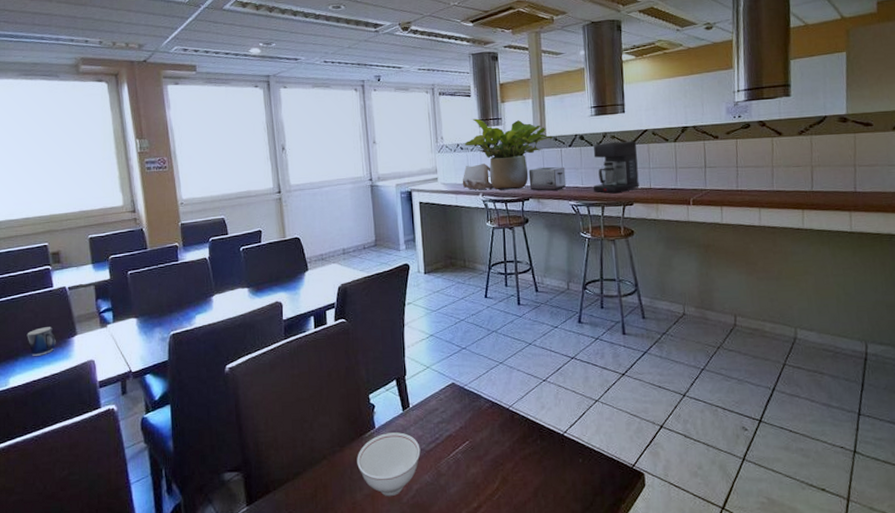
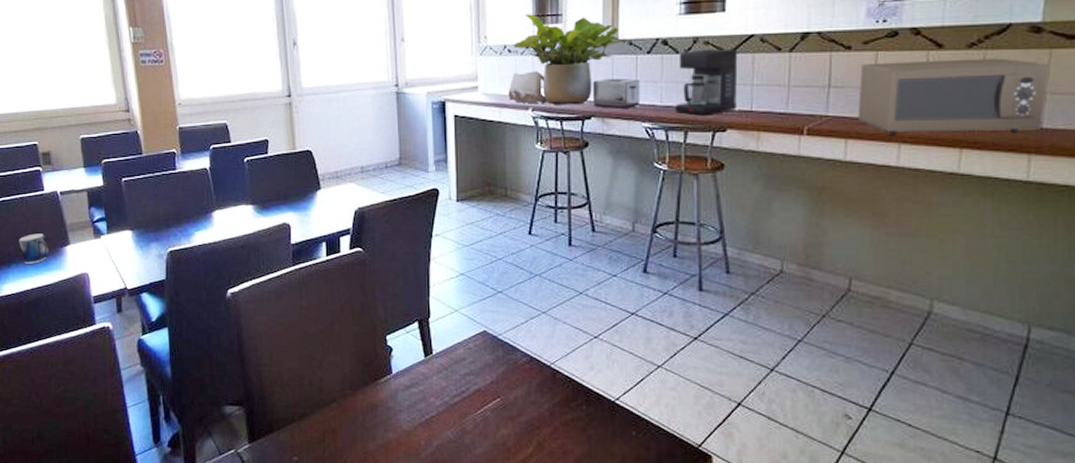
bowl: present [357,432,421,497] -> none [370,380,443,451]
microwave: none [726,141,856,202] -> present [858,58,1048,135]

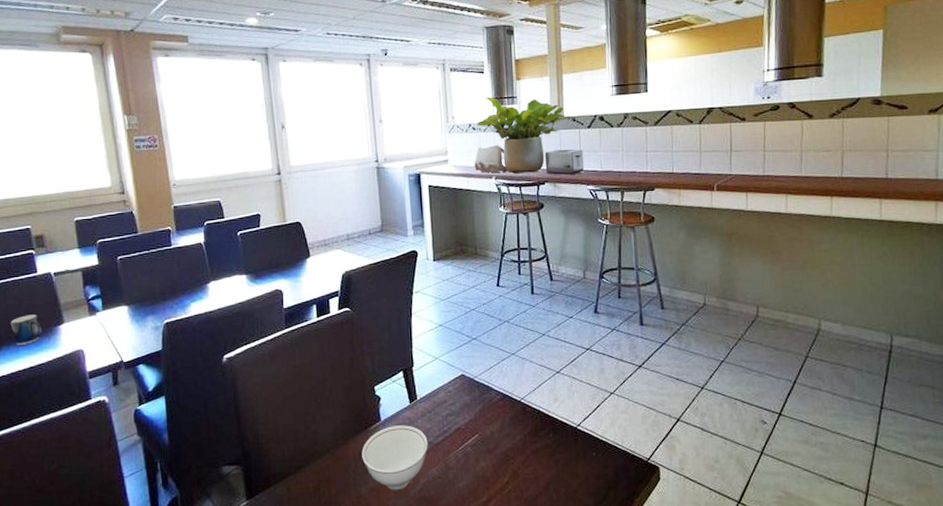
bowl: none [370,380,443,451] -> present [361,425,428,491]
coffee maker: present [674,48,738,116] -> none [612,122,661,178]
microwave: present [858,58,1048,135] -> none [753,124,888,188]

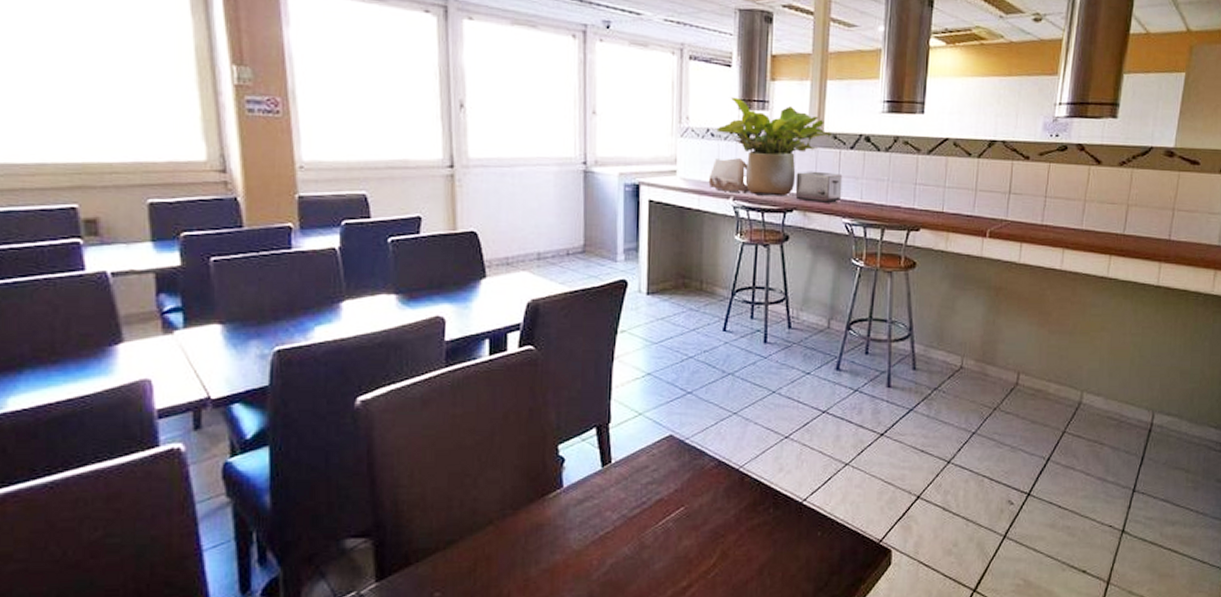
mug: present [10,314,42,346] -> none [38,327,88,370]
bowl: present [361,425,428,491] -> none [534,493,621,573]

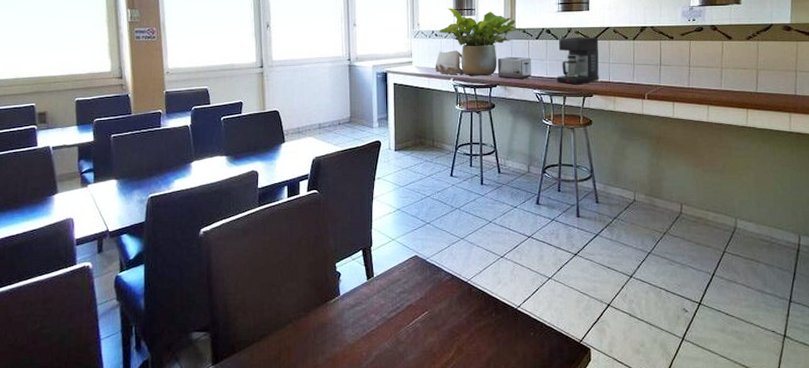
coffee maker: none [873,149,934,215] -> present [556,37,599,85]

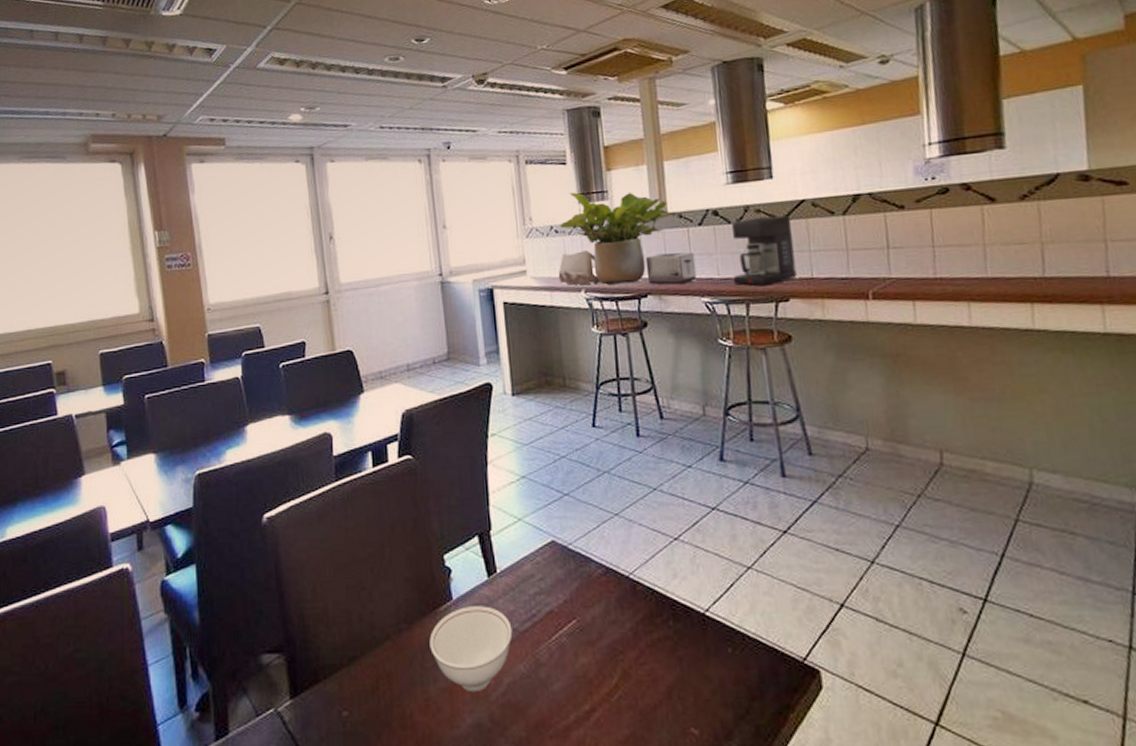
bowl: none [321,300,382,362] -> present [429,606,513,693]

